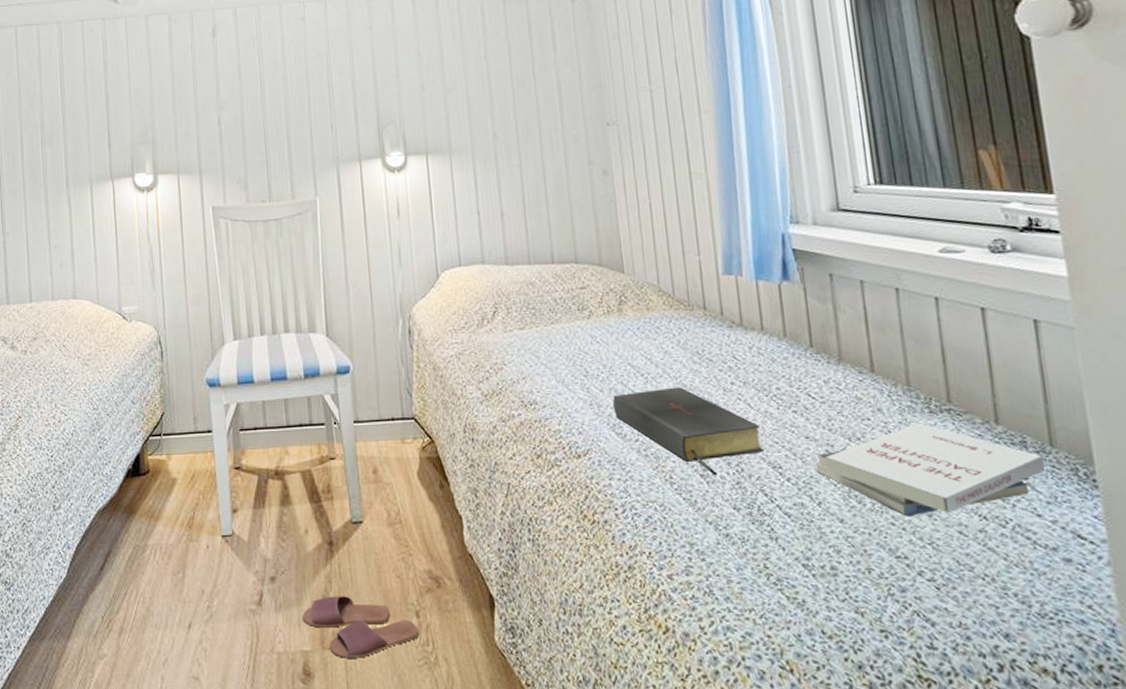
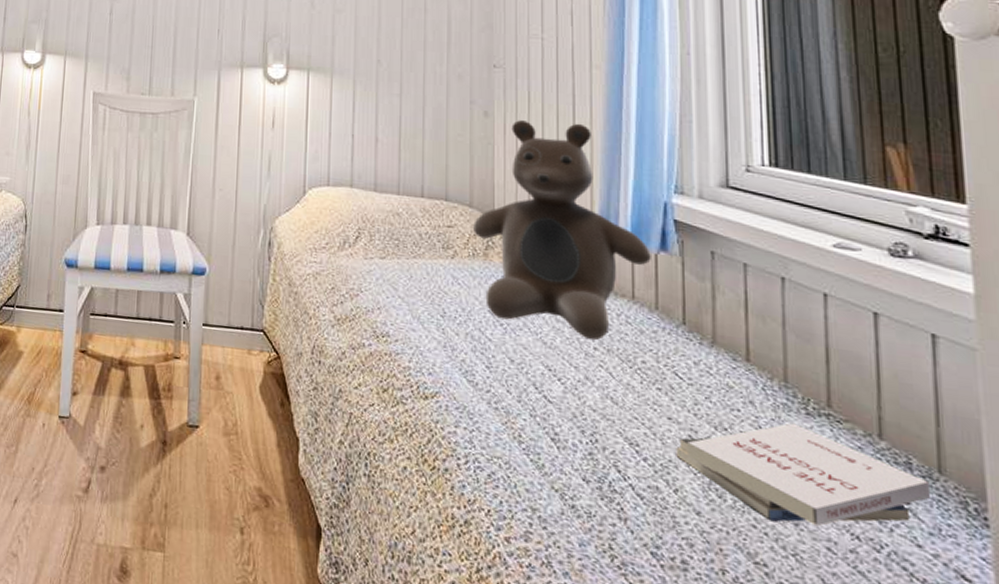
slippers: present [303,596,420,658] -> none [127,496,242,565]
teddy bear: none [604,169,775,376] -> present [472,120,651,341]
bible: present [612,387,764,476] -> none [467,340,622,442]

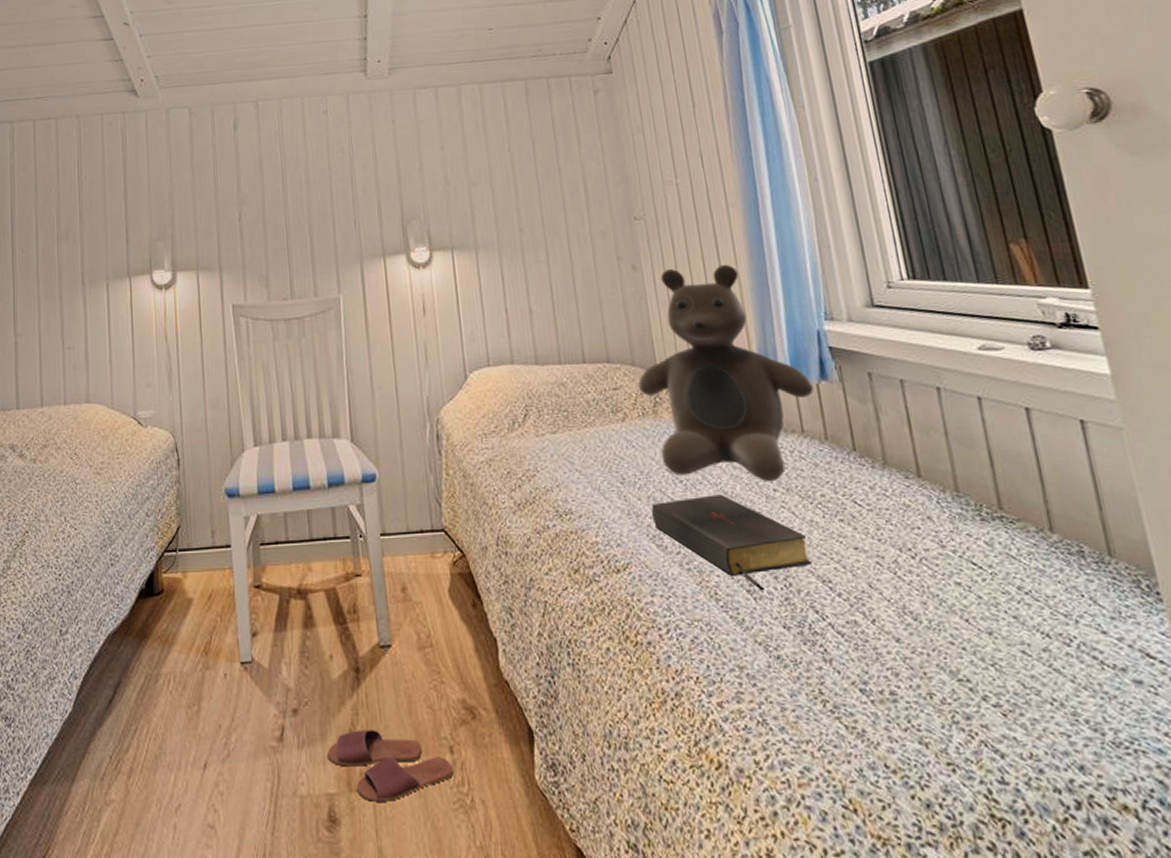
slippers: none [127,496,242,565] -> present [327,730,454,802]
bible: none [467,340,622,442] -> present [651,494,812,591]
books: present [676,423,930,527] -> none [866,531,1106,635]

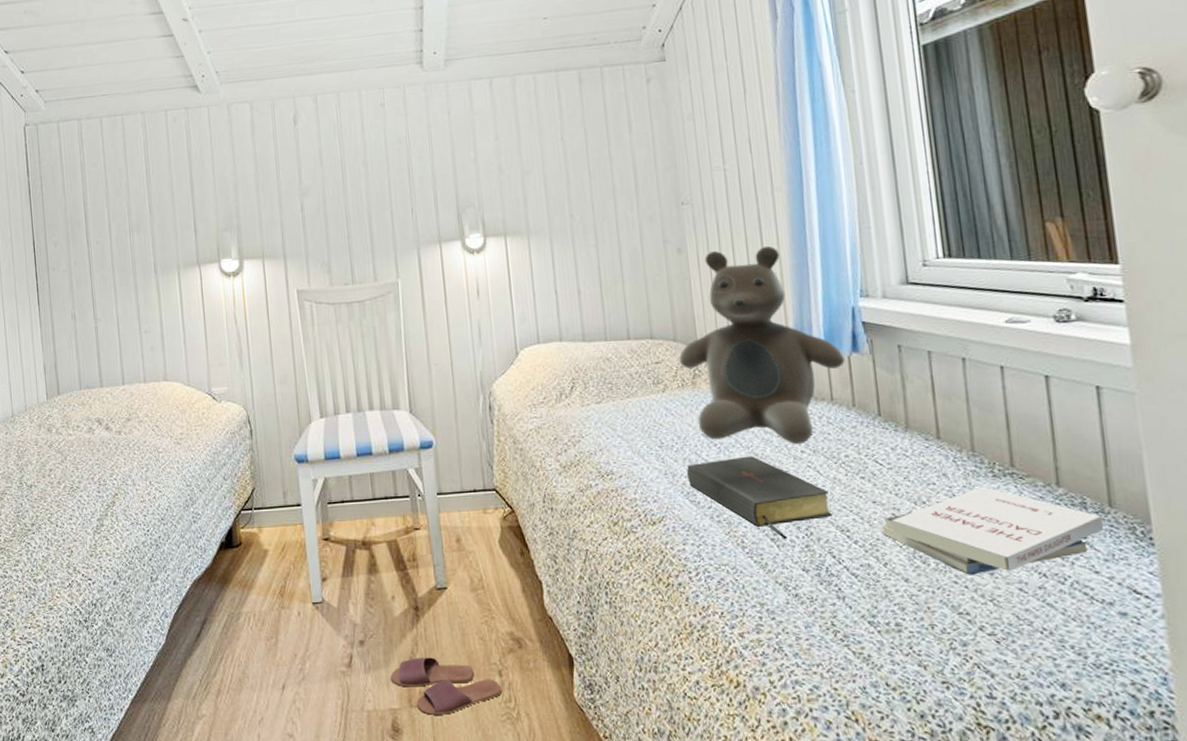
books: none [866,531,1106,635] -> present [882,486,1103,575]

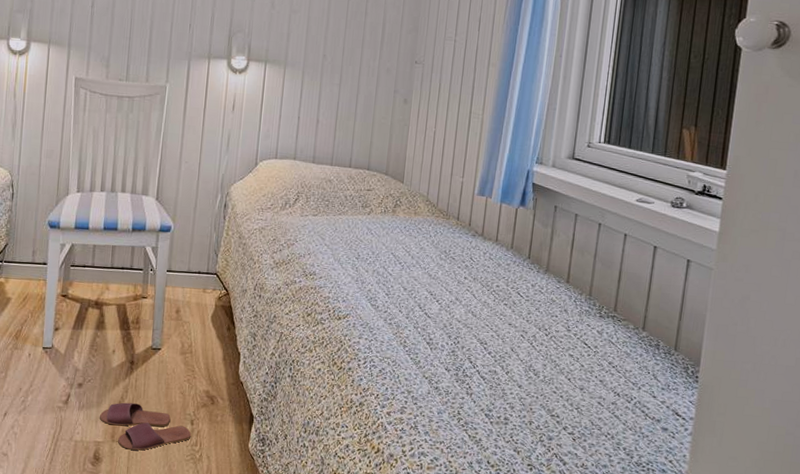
teddy bear: present [678,245,845,445] -> none [386,106,514,272]
bible: present [686,456,832,540] -> none [372,275,479,344]
books: present [882,486,1103,575] -> none [511,323,668,390]

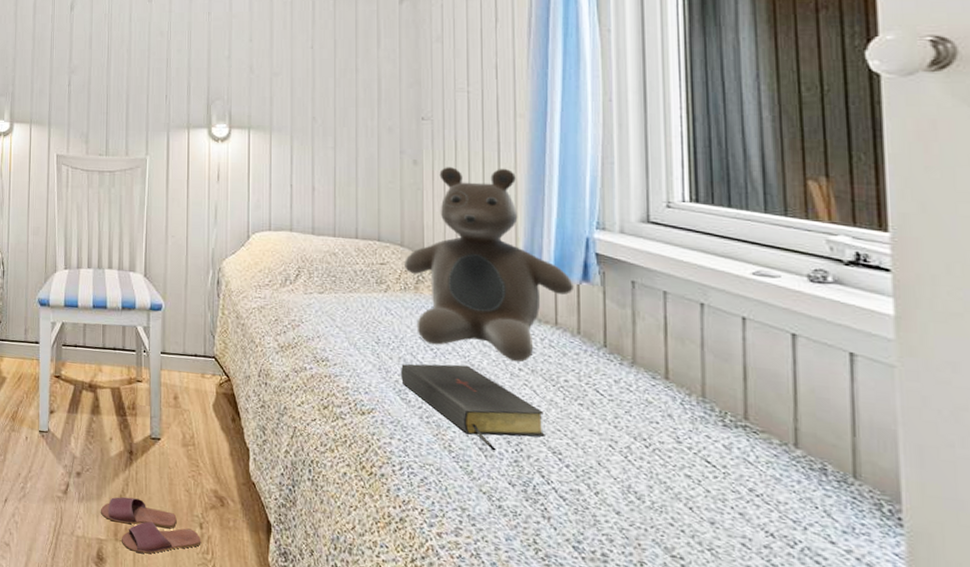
bible: none [372,275,479,344] -> present [400,363,545,451]
teddy bear: none [386,106,514,272] -> present [403,167,574,362]

